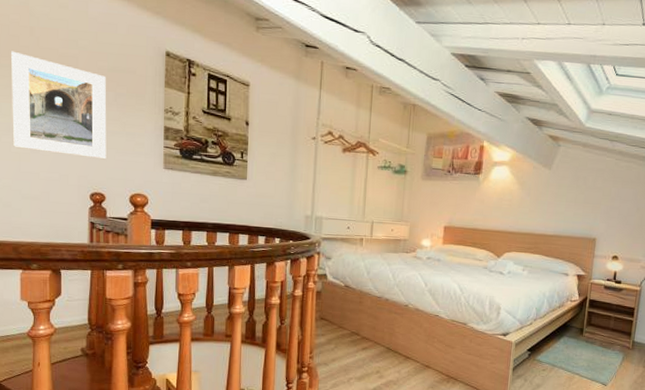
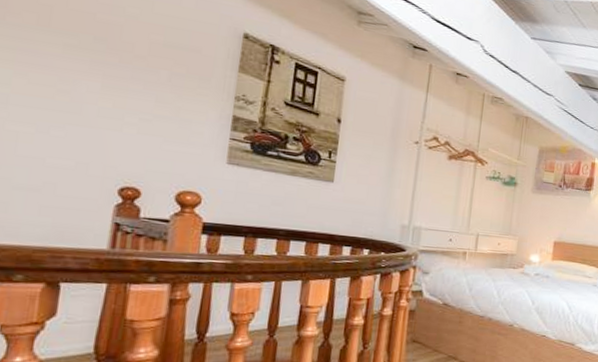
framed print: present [10,51,107,160] -> none [9,8,160,148]

